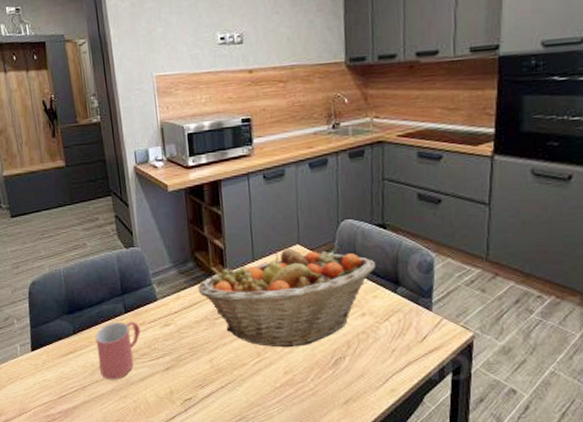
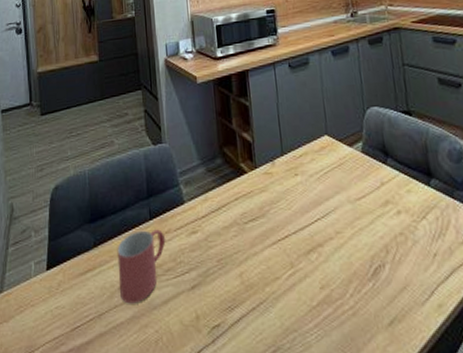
fruit basket: present [197,249,376,348] -> none [226,140,407,256]

